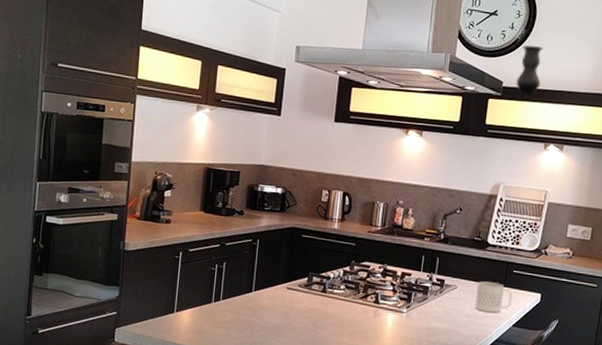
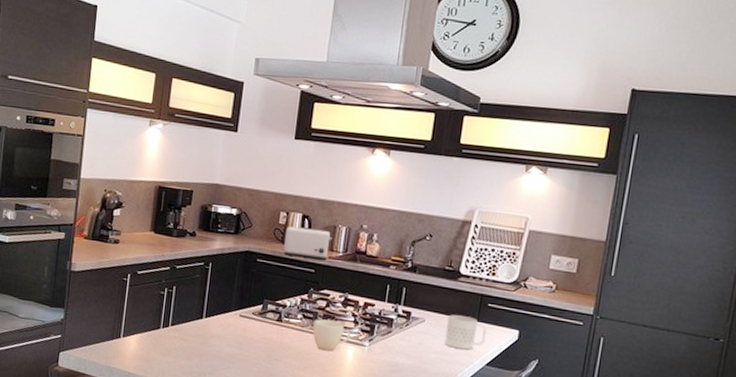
toaster: none [325,203,371,234] -> present [283,226,332,260]
cup: none [355,289,390,319] -> present [312,319,351,351]
vase: present [516,45,544,95] -> none [495,58,527,112]

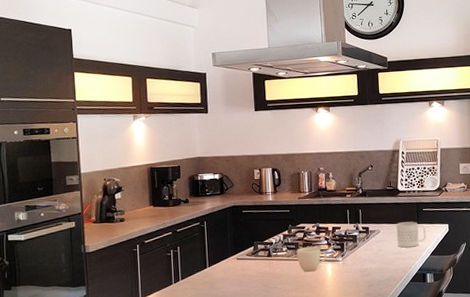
toaster: present [283,226,332,260] -> none [261,177,298,203]

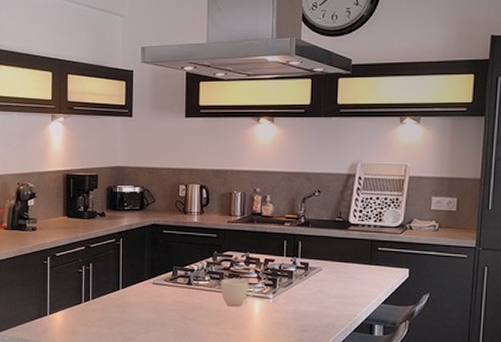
mug: present [396,221,426,248] -> none [342,261,379,292]

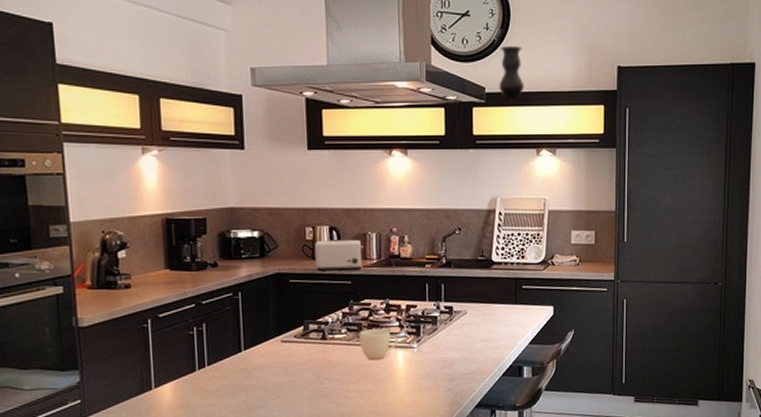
toaster: none [185,197,229,224] -> present [315,239,364,271]
vase: none [365,20,391,69] -> present [499,47,525,99]

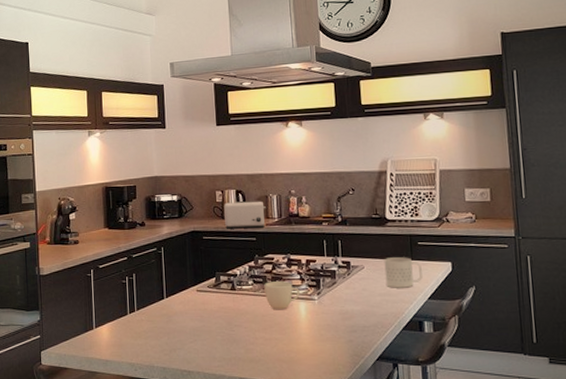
mug: none [487,301,525,334] -> present [384,257,423,288]
vase: present [499,47,525,99] -> none [383,24,408,71]

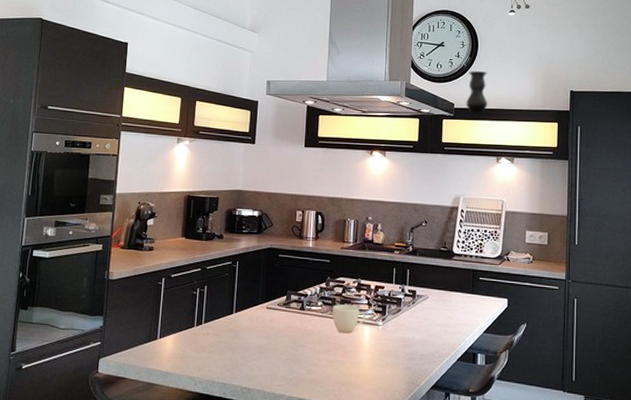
toaster: present [224,201,266,229] -> none [301,223,343,251]
vase: none [383,24,408,71] -> present [466,71,488,114]
mug: present [384,257,423,288] -> none [447,290,481,321]

